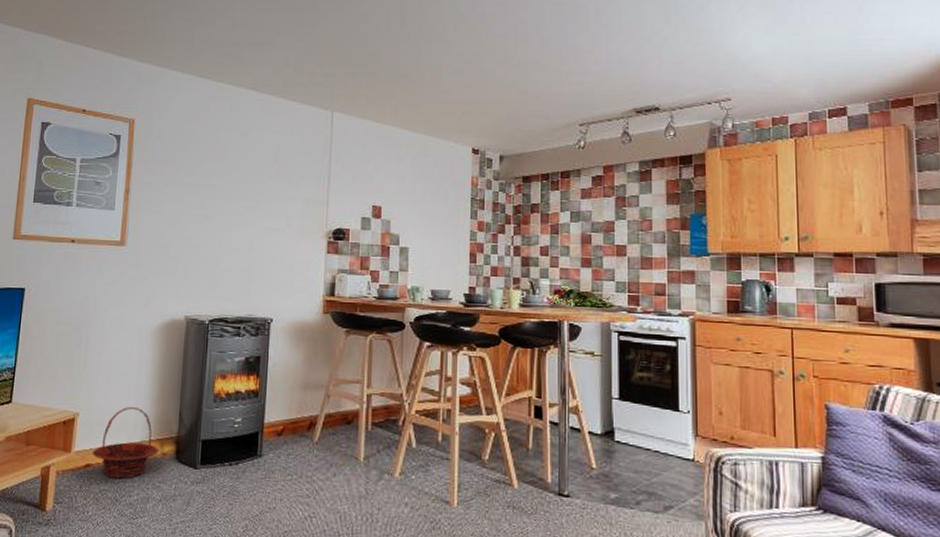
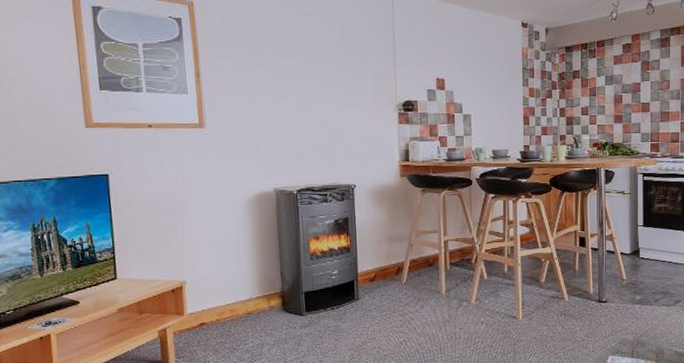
basket: present [92,406,160,479] -> none [204,270,267,332]

